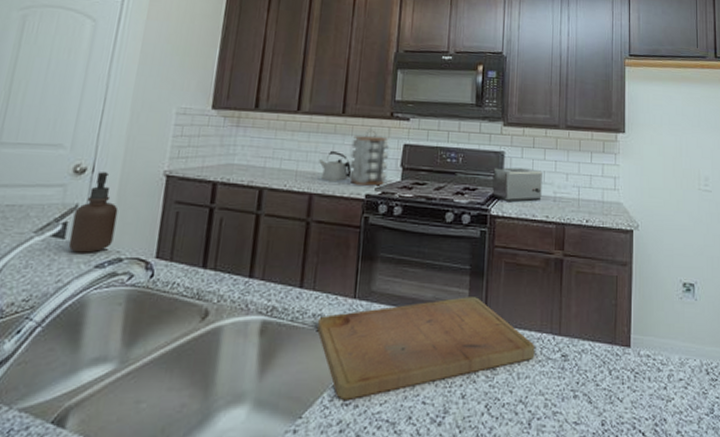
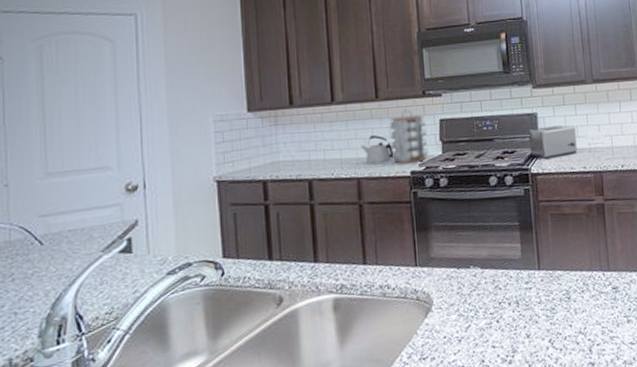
soap dispenser: present [68,172,118,253] -> none [136,186,179,264]
cutting board: present [317,297,535,400] -> none [386,249,588,355]

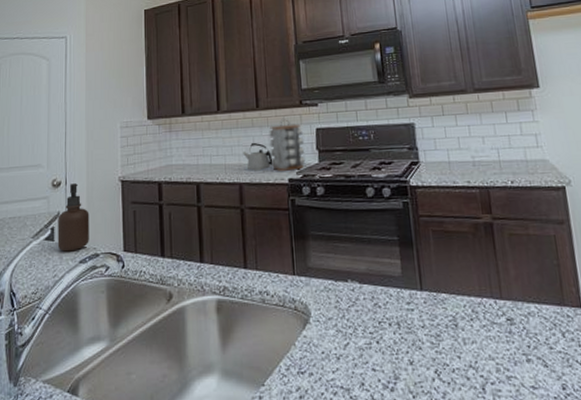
soap dispenser: none [136,186,179,264] -> present [57,183,89,252]
toaster: present [528,124,578,160] -> none [406,135,460,172]

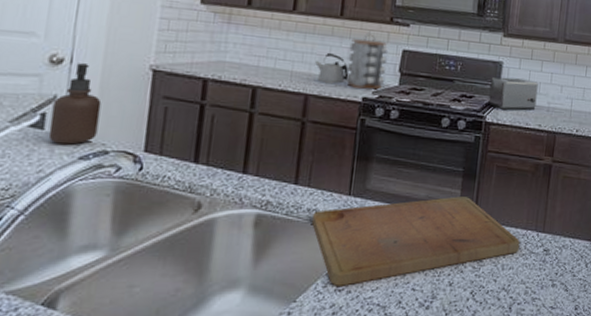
cutting board: none [265,266,478,368] -> present [312,196,520,286]
toaster: none [406,135,460,172] -> present [488,77,538,111]

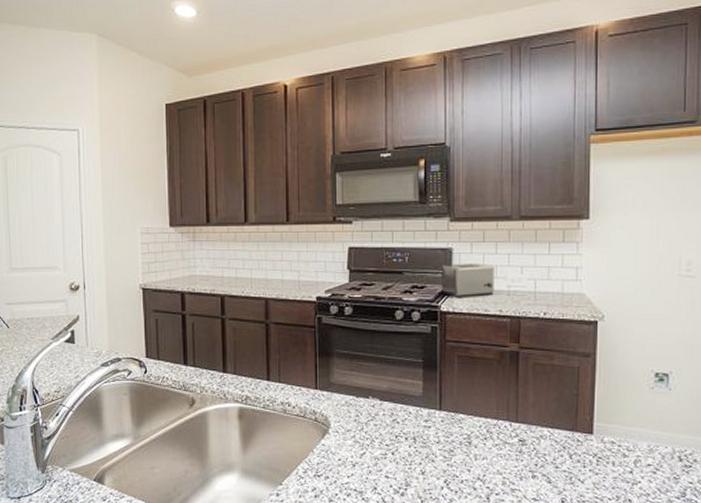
soap dispenser: present [48,63,102,145] -> none [77,288,111,355]
cutting board: present [312,196,520,286] -> none [287,387,492,472]
kettle: present [315,52,348,84] -> none [270,257,300,287]
spice rack: present [345,32,388,90] -> none [299,234,334,289]

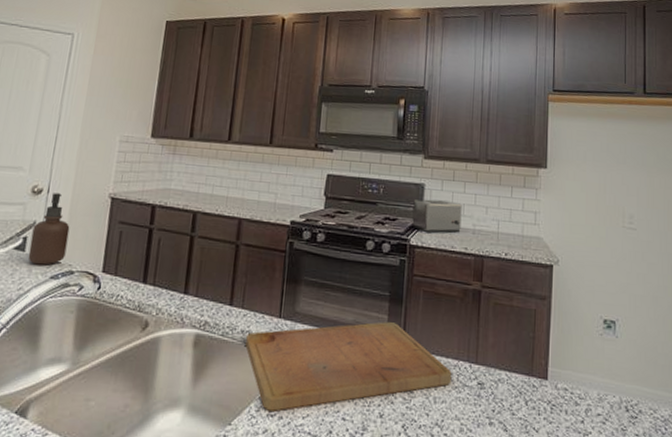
soap dispenser: none [77,288,111,355] -> present [28,193,70,265]
cutting board: none [287,387,492,472] -> present [245,322,452,411]

